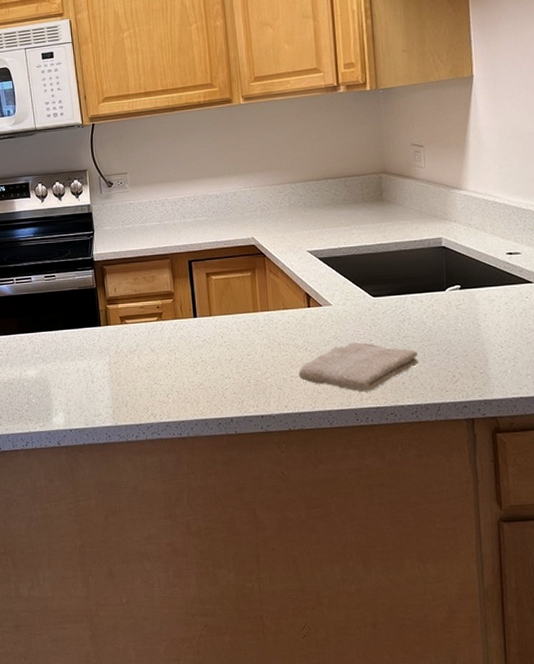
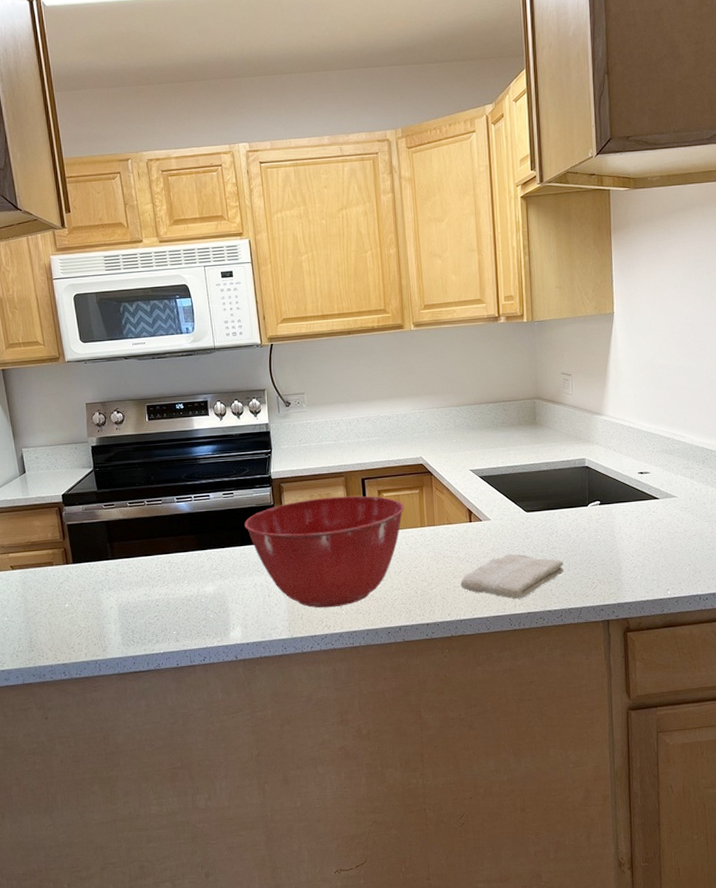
mixing bowl: none [66,278,235,396] -> present [244,495,405,608]

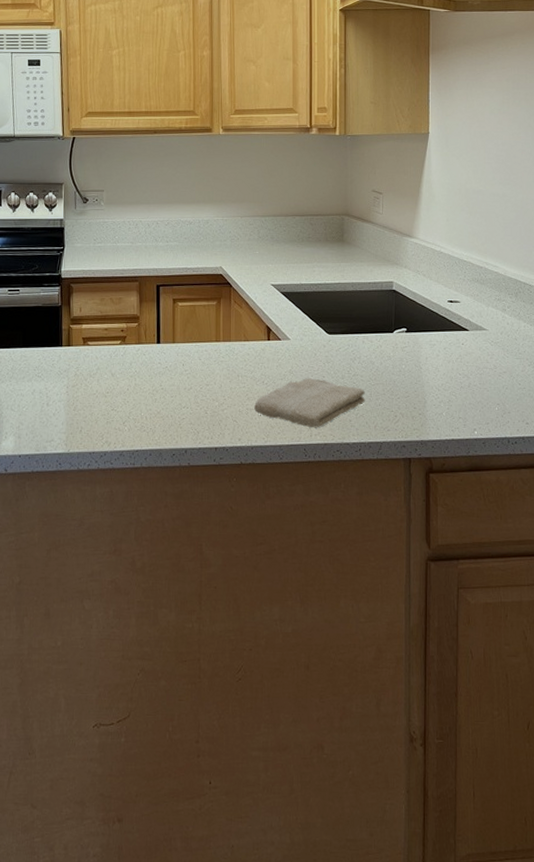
mixing bowl: present [244,495,405,608] -> none [28,302,200,423]

